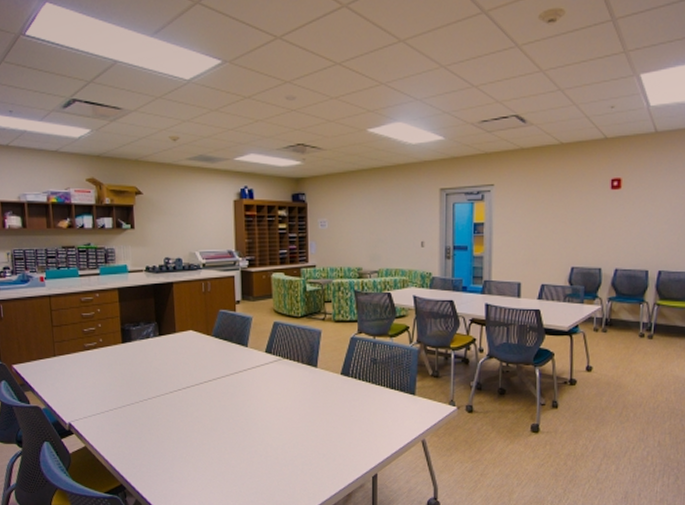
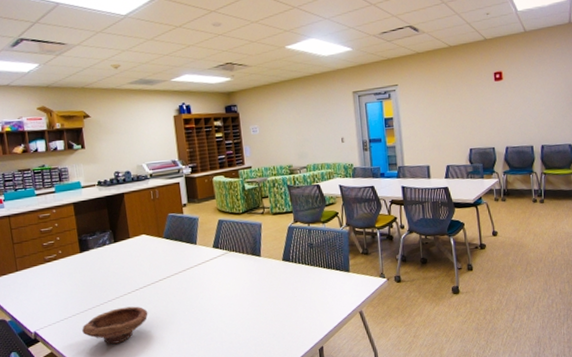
bowl: none [118,407,190,445] -> present [82,306,148,344]

